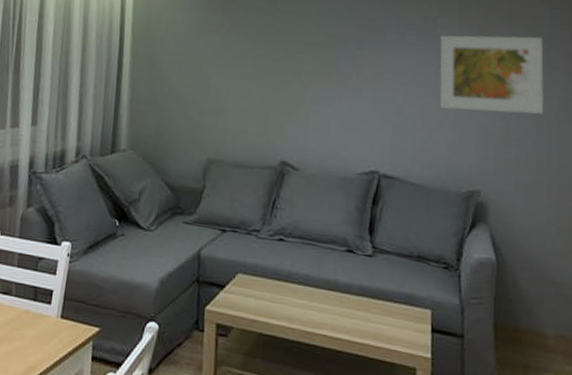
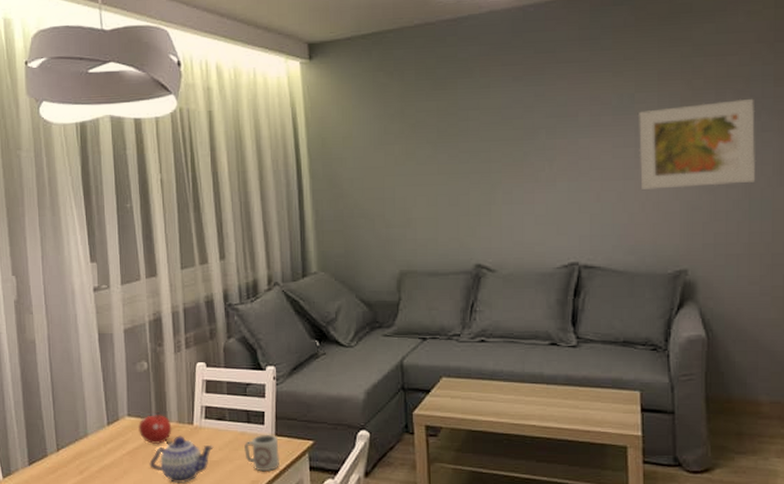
cup: none [26,315,64,358] -> present [244,434,281,472]

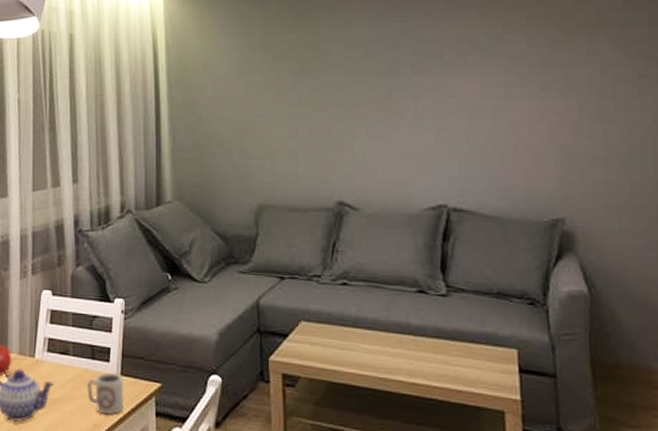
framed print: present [639,98,756,189] -> none [508,43,634,132]

